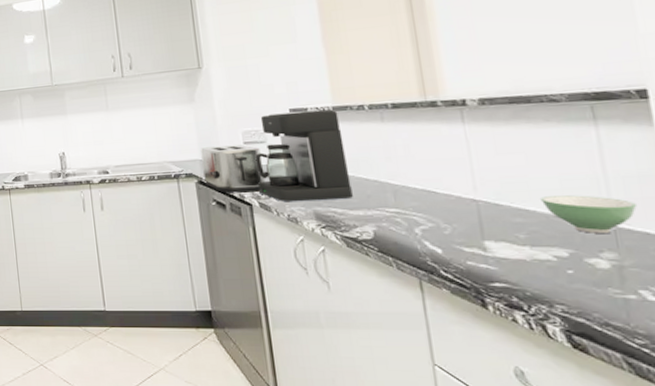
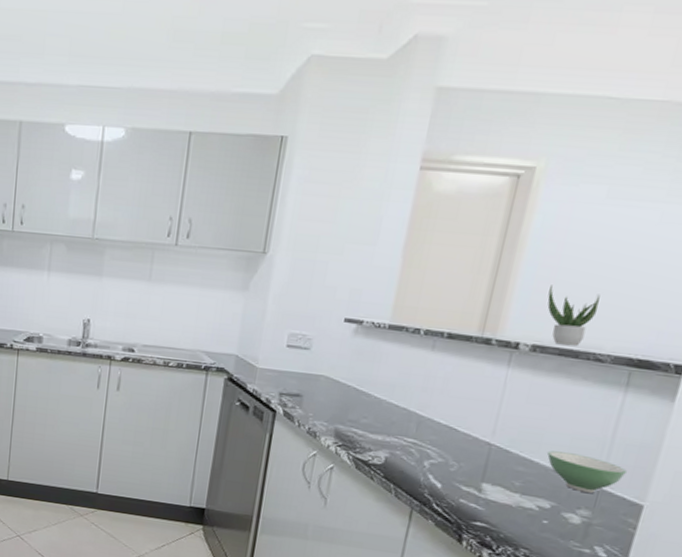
toaster: present [201,145,266,194] -> none [234,342,302,400]
coffee maker: present [255,109,353,203] -> none [287,319,392,422]
potted plant: none [474,41,531,94] -> present [547,285,600,347]

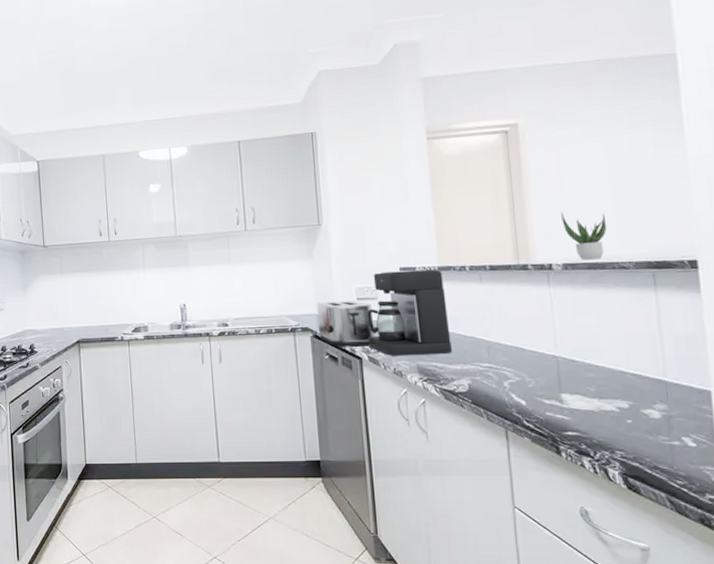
toaster: none [234,342,302,400] -> present [317,301,375,348]
coffee maker: none [287,319,392,422] -> present [366,269,452,357]
bowl: present [546,450,627,494] -> none [608,353,684,388]

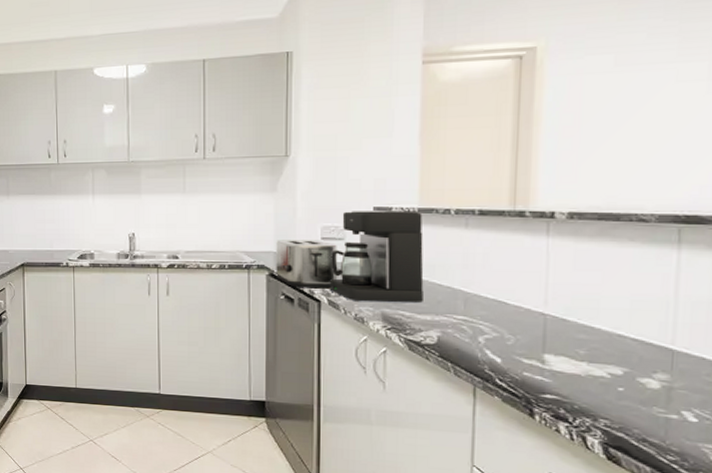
potted plant: present [561,212,607,260] -> none [575,153,631,209]

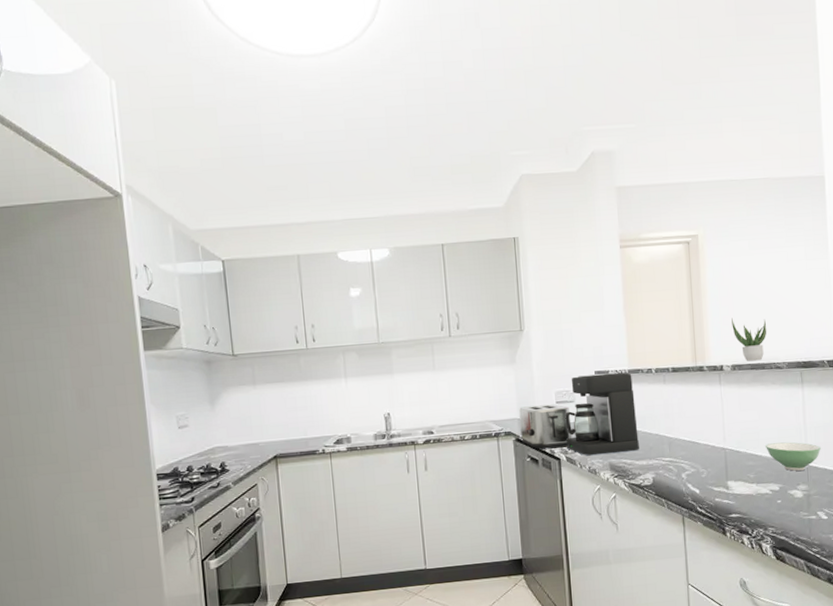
potted plant: none [575,153,631,209] -> present [731,318,767,362]
bowl: none [607,315,699,356] -> present [764,442,821,471]

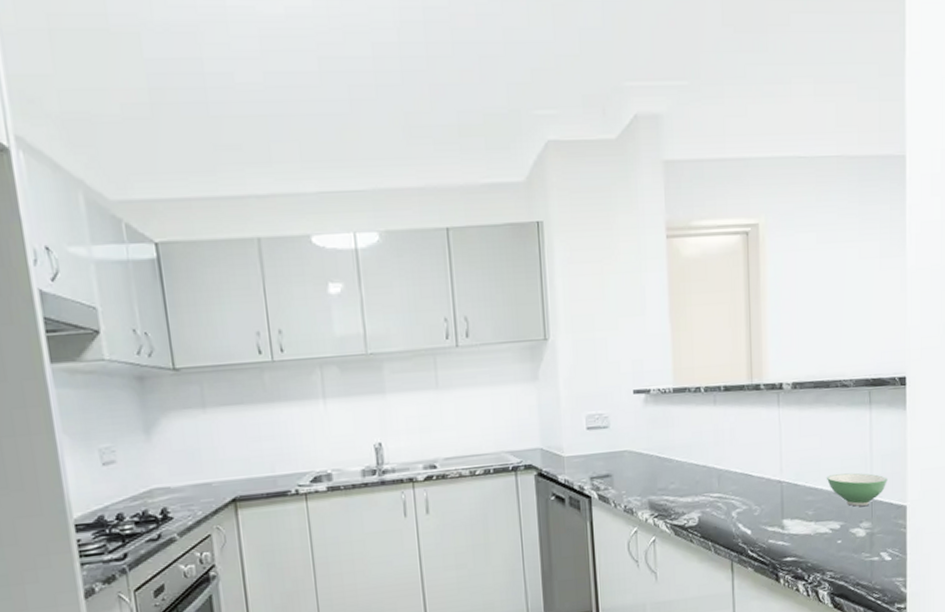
toaster: present [519,404,572,450] -> none [542,430,606,486]
coffee maker: present [565,372,639,456] -> none [597,391,684,493]
potted plant: present [731,318,767,362] -> none [794,326,834,379]

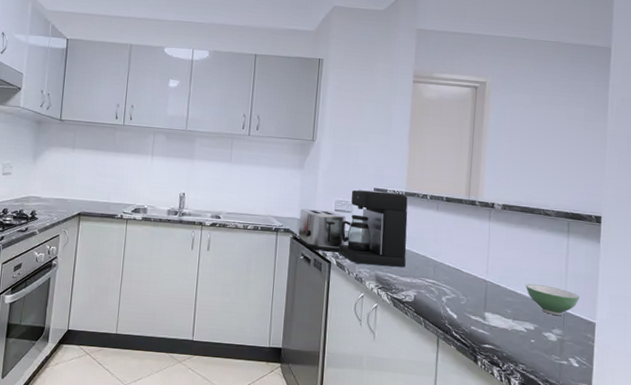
toaster: none [542,430,606,486] -> present [298,208,346,252]
coffee maker: none [597,391,684,493] -> present [339,189,408,268]

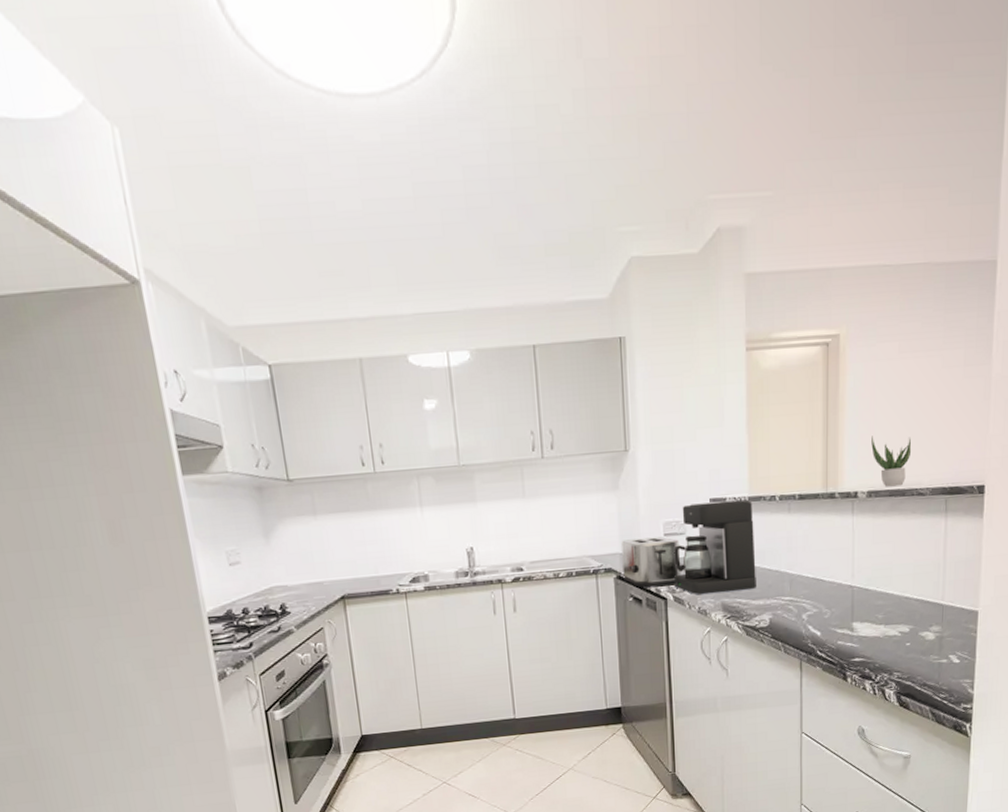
potted plant: none [507,161,541,205] -> present [871,436,912,487]
bowl: present [525,284,580,316] -> none [897,578,960,611]

